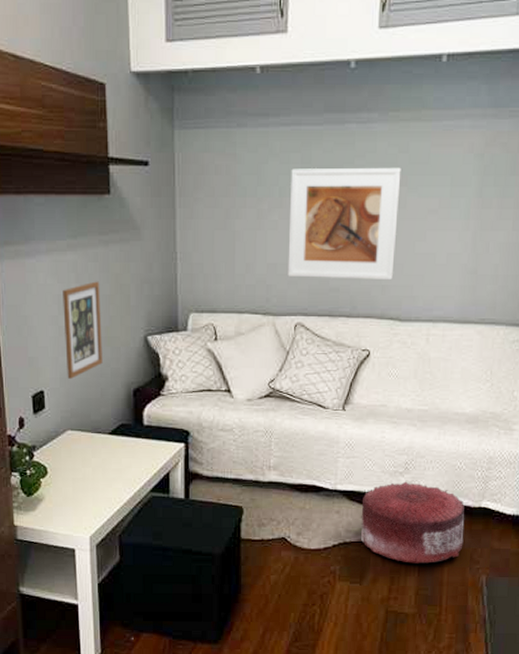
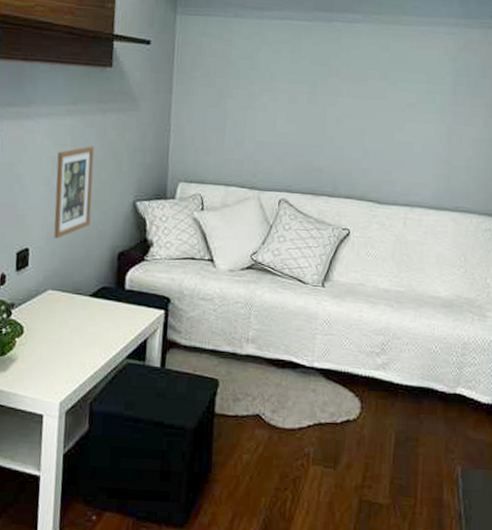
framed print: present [287,167,401,279] -> none [274,57,383,164]
pouf: present [361,481,465,564] -> none [336,362,440,451]

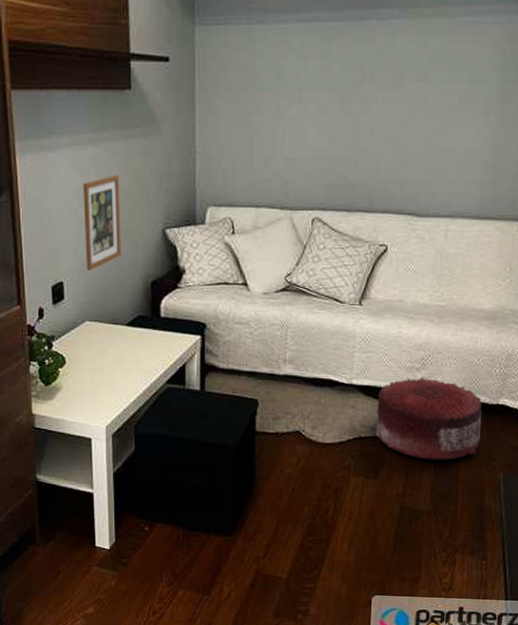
pouf: none [336,362,440,451] -> present [376,377,482,460]

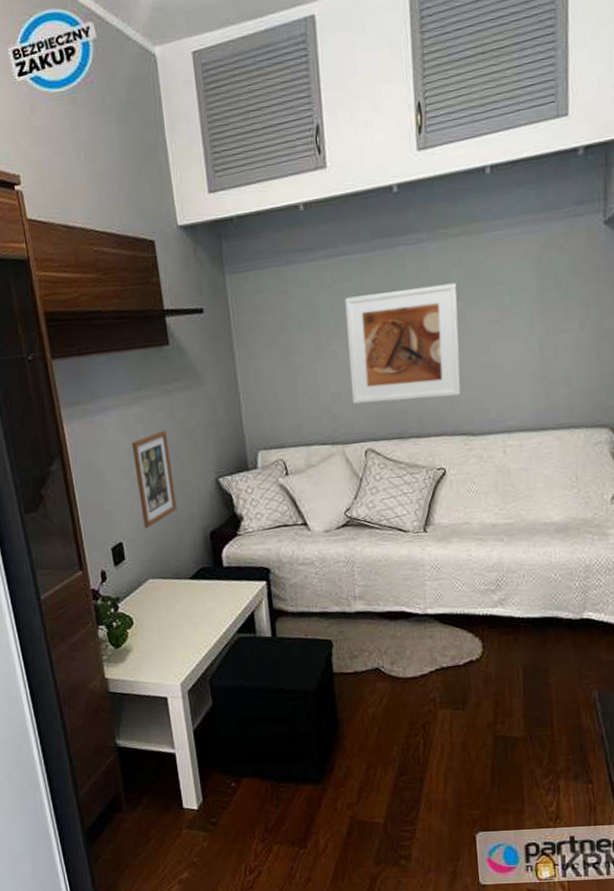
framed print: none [305,63,421,175] -> present [345,283,461,404]
pouf: present [376,377,482,460] -> none [454,599,569,684]

